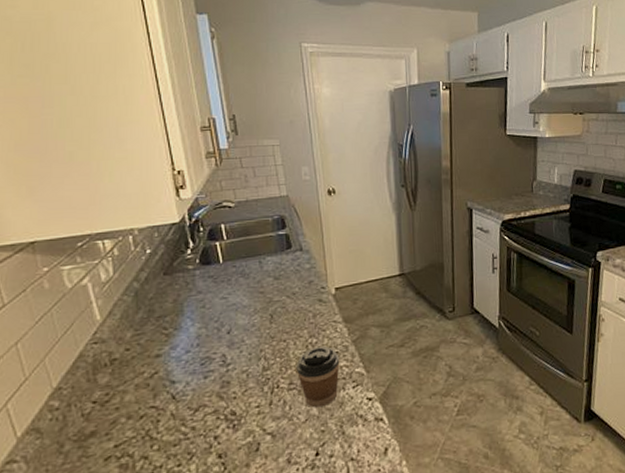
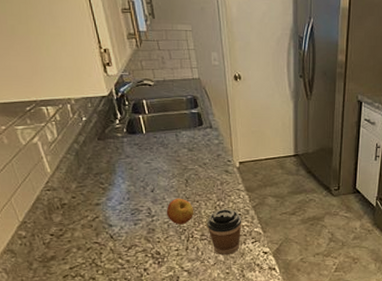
apple: none [245,338,281,373] -> present [166,198,194,225]

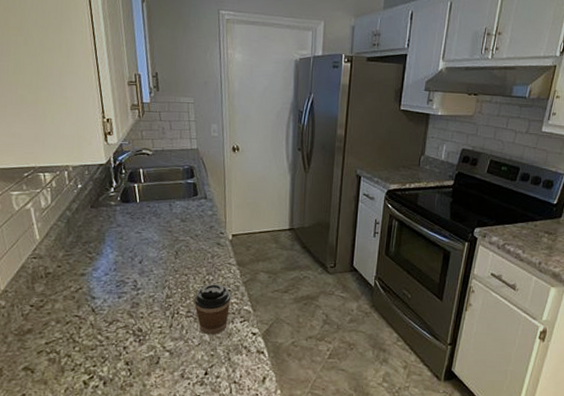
apple: present [166,198,194,225] -> none [152,270,182,300]

